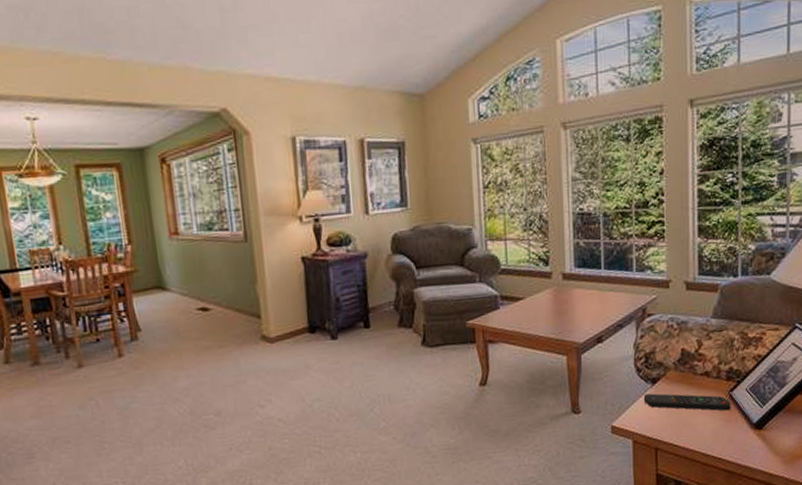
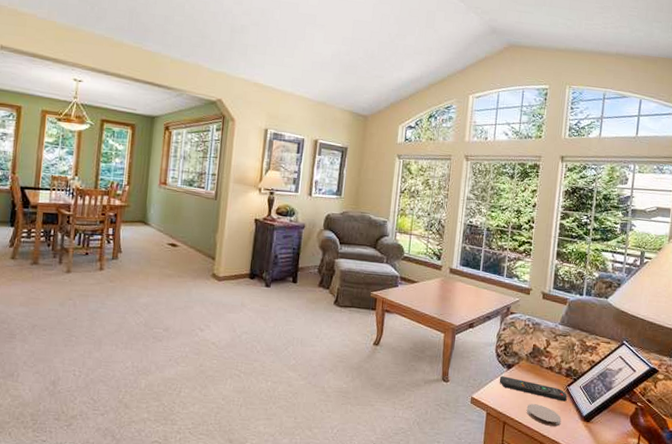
coaster: none [682,419,727,443] -> present [526,403,562,426]

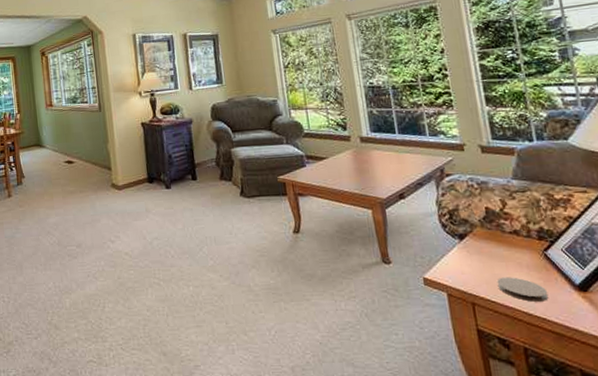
remote control: present [499,376,567,402] -> none [452,248,548,270]

